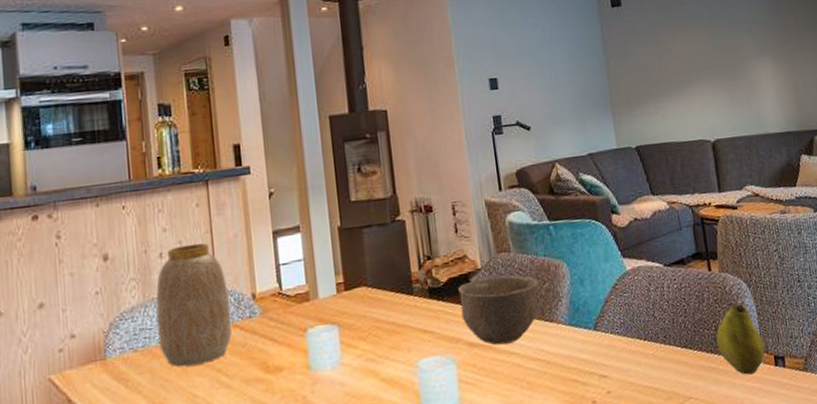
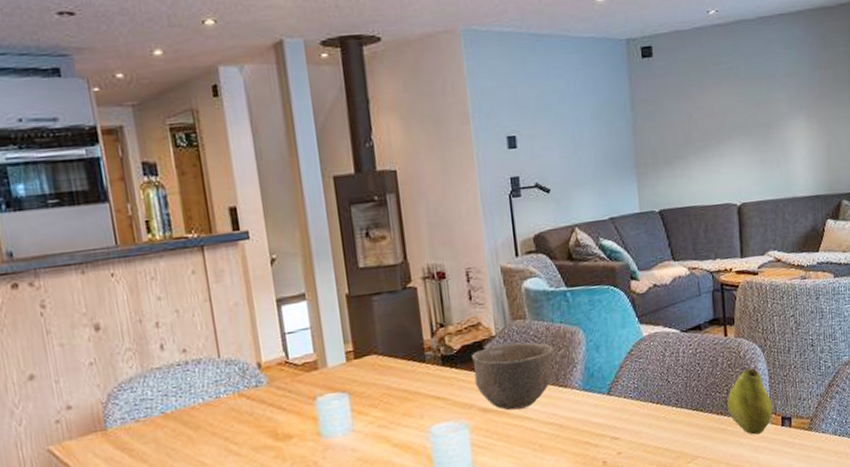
vase: present [155,242,233,367] -> none [154,311,239,436]

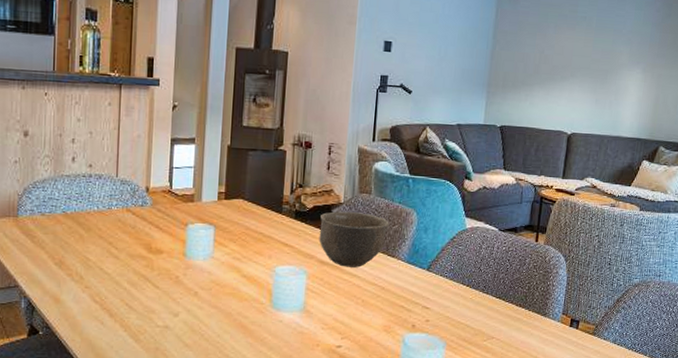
fruit: present [727,368,773,435] -> none [526,273,566,329]

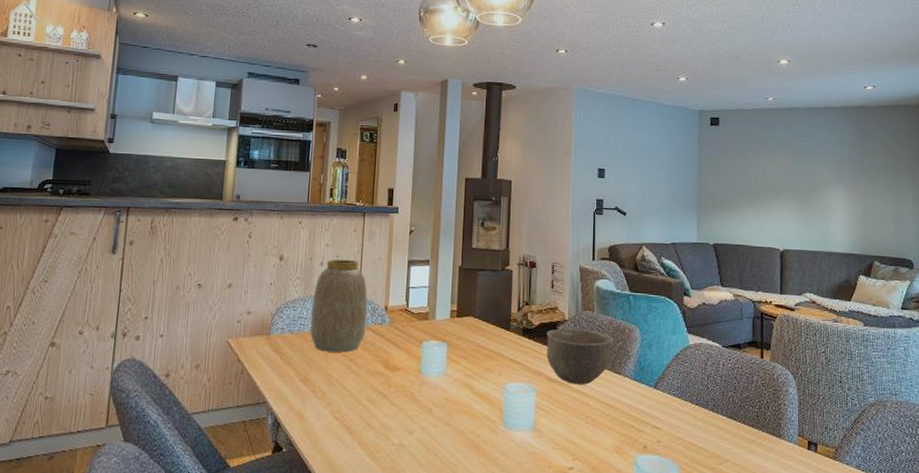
vase: none [63,135,127,235] -> present [310,259,368,353]

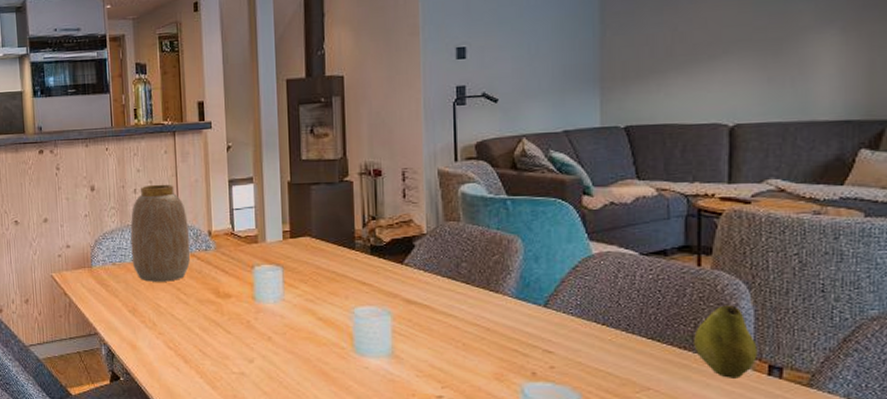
bowl: present [546,328,613,385] -> none [401,243,487,306]
fruit: none [759,391,801,452] -> present [694,305,757,378]

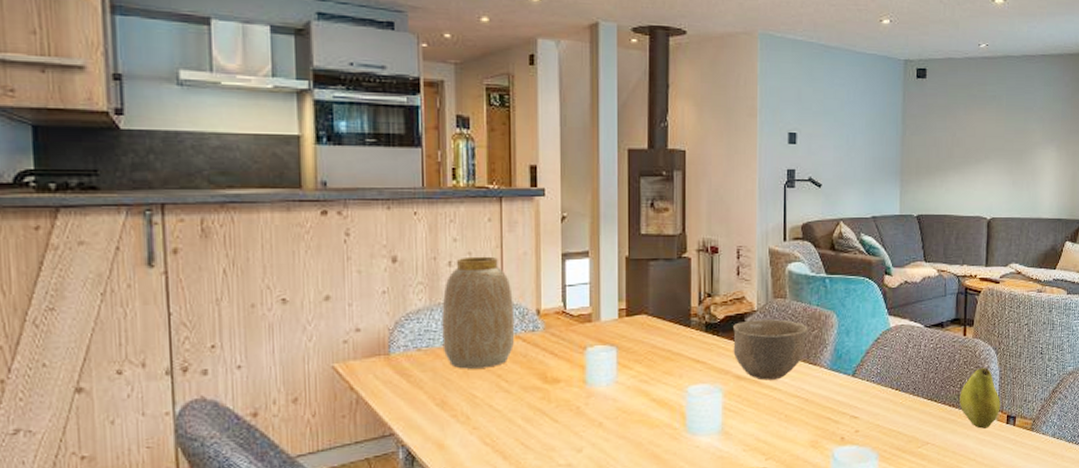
bowl: none [401,243,487,306] -> present [733,319,808,381]

